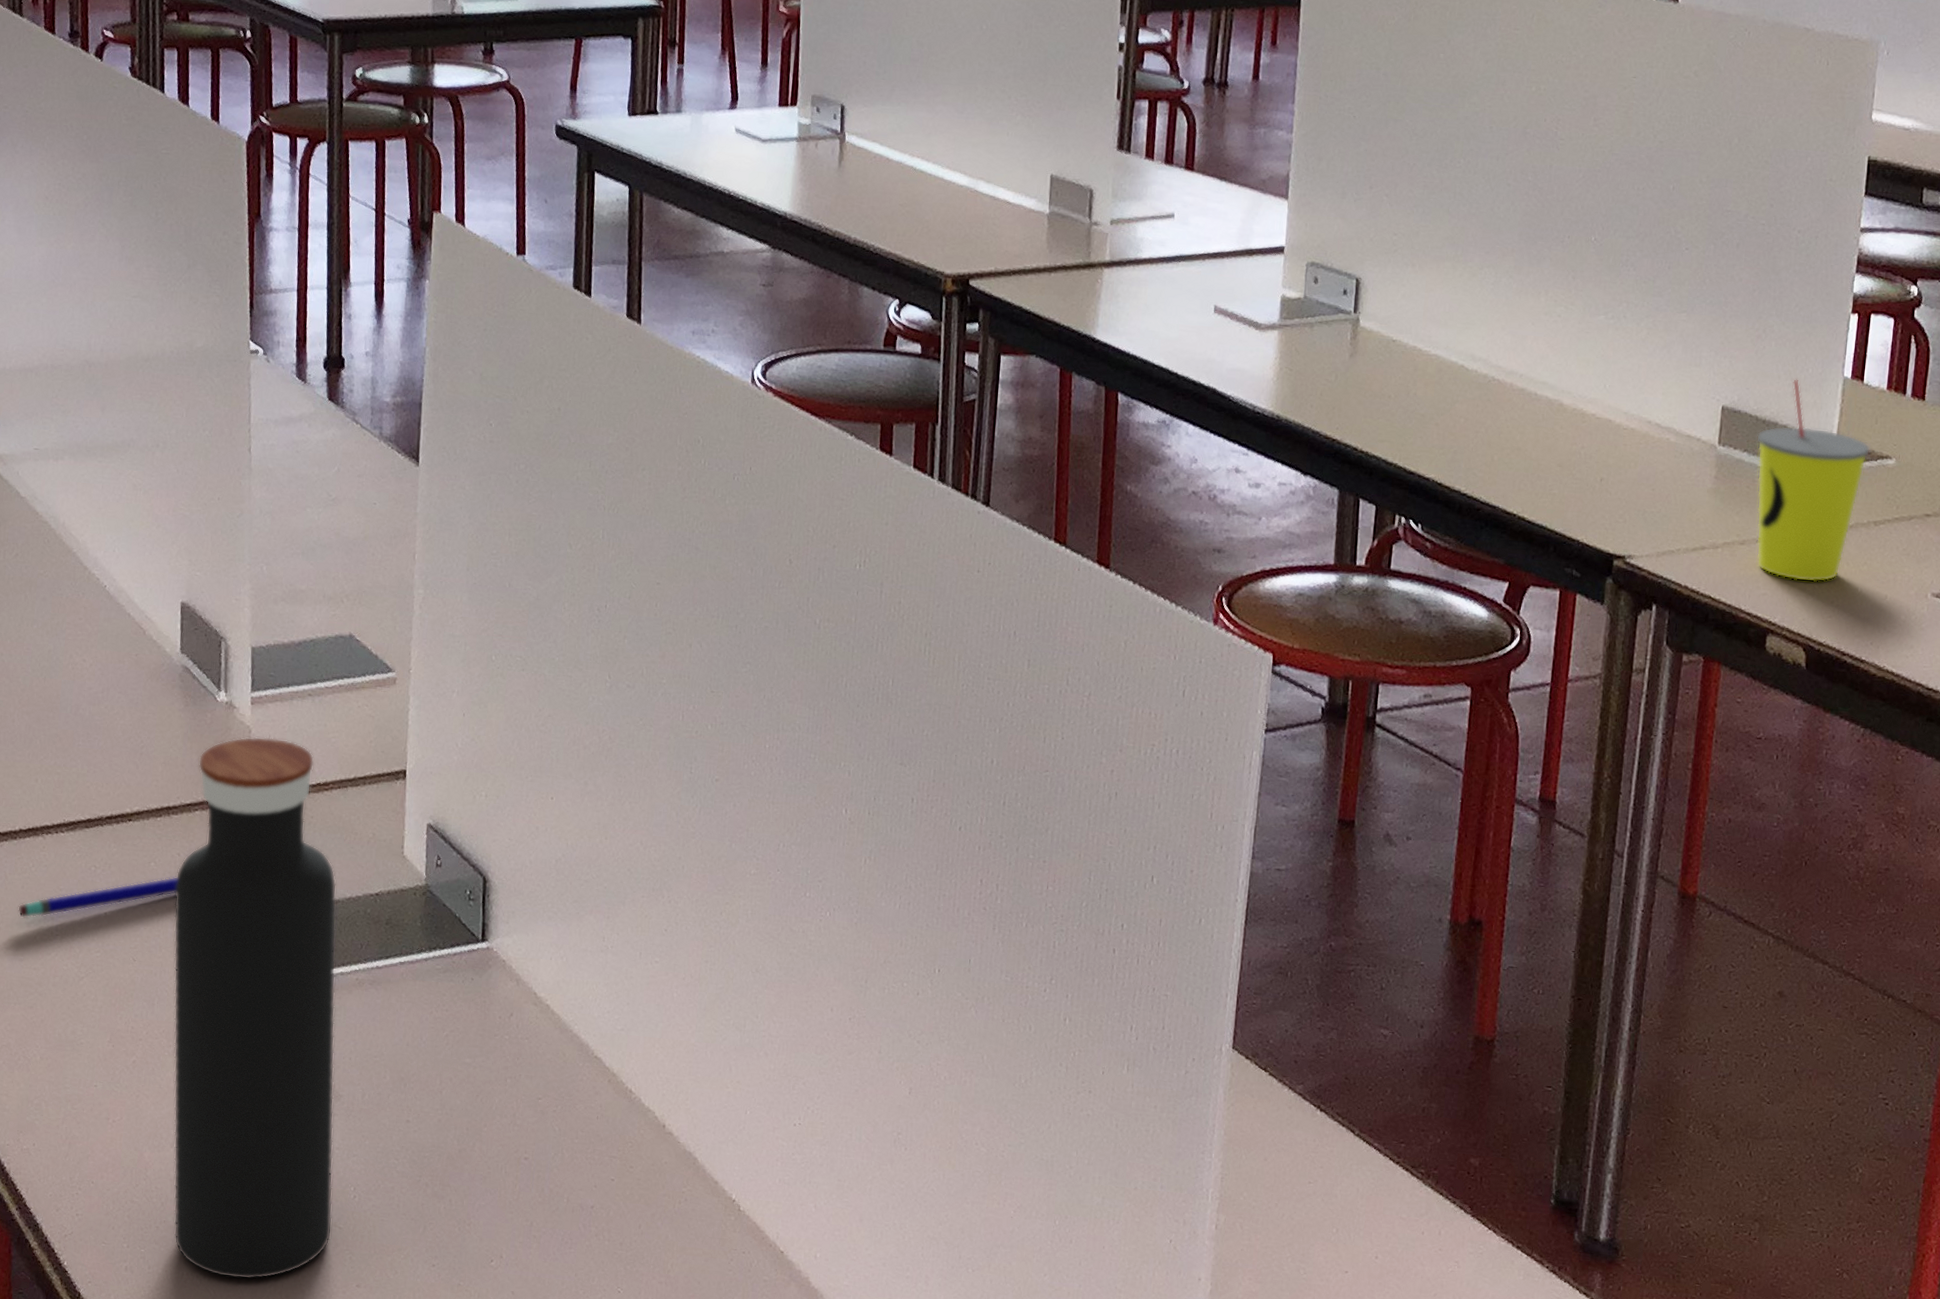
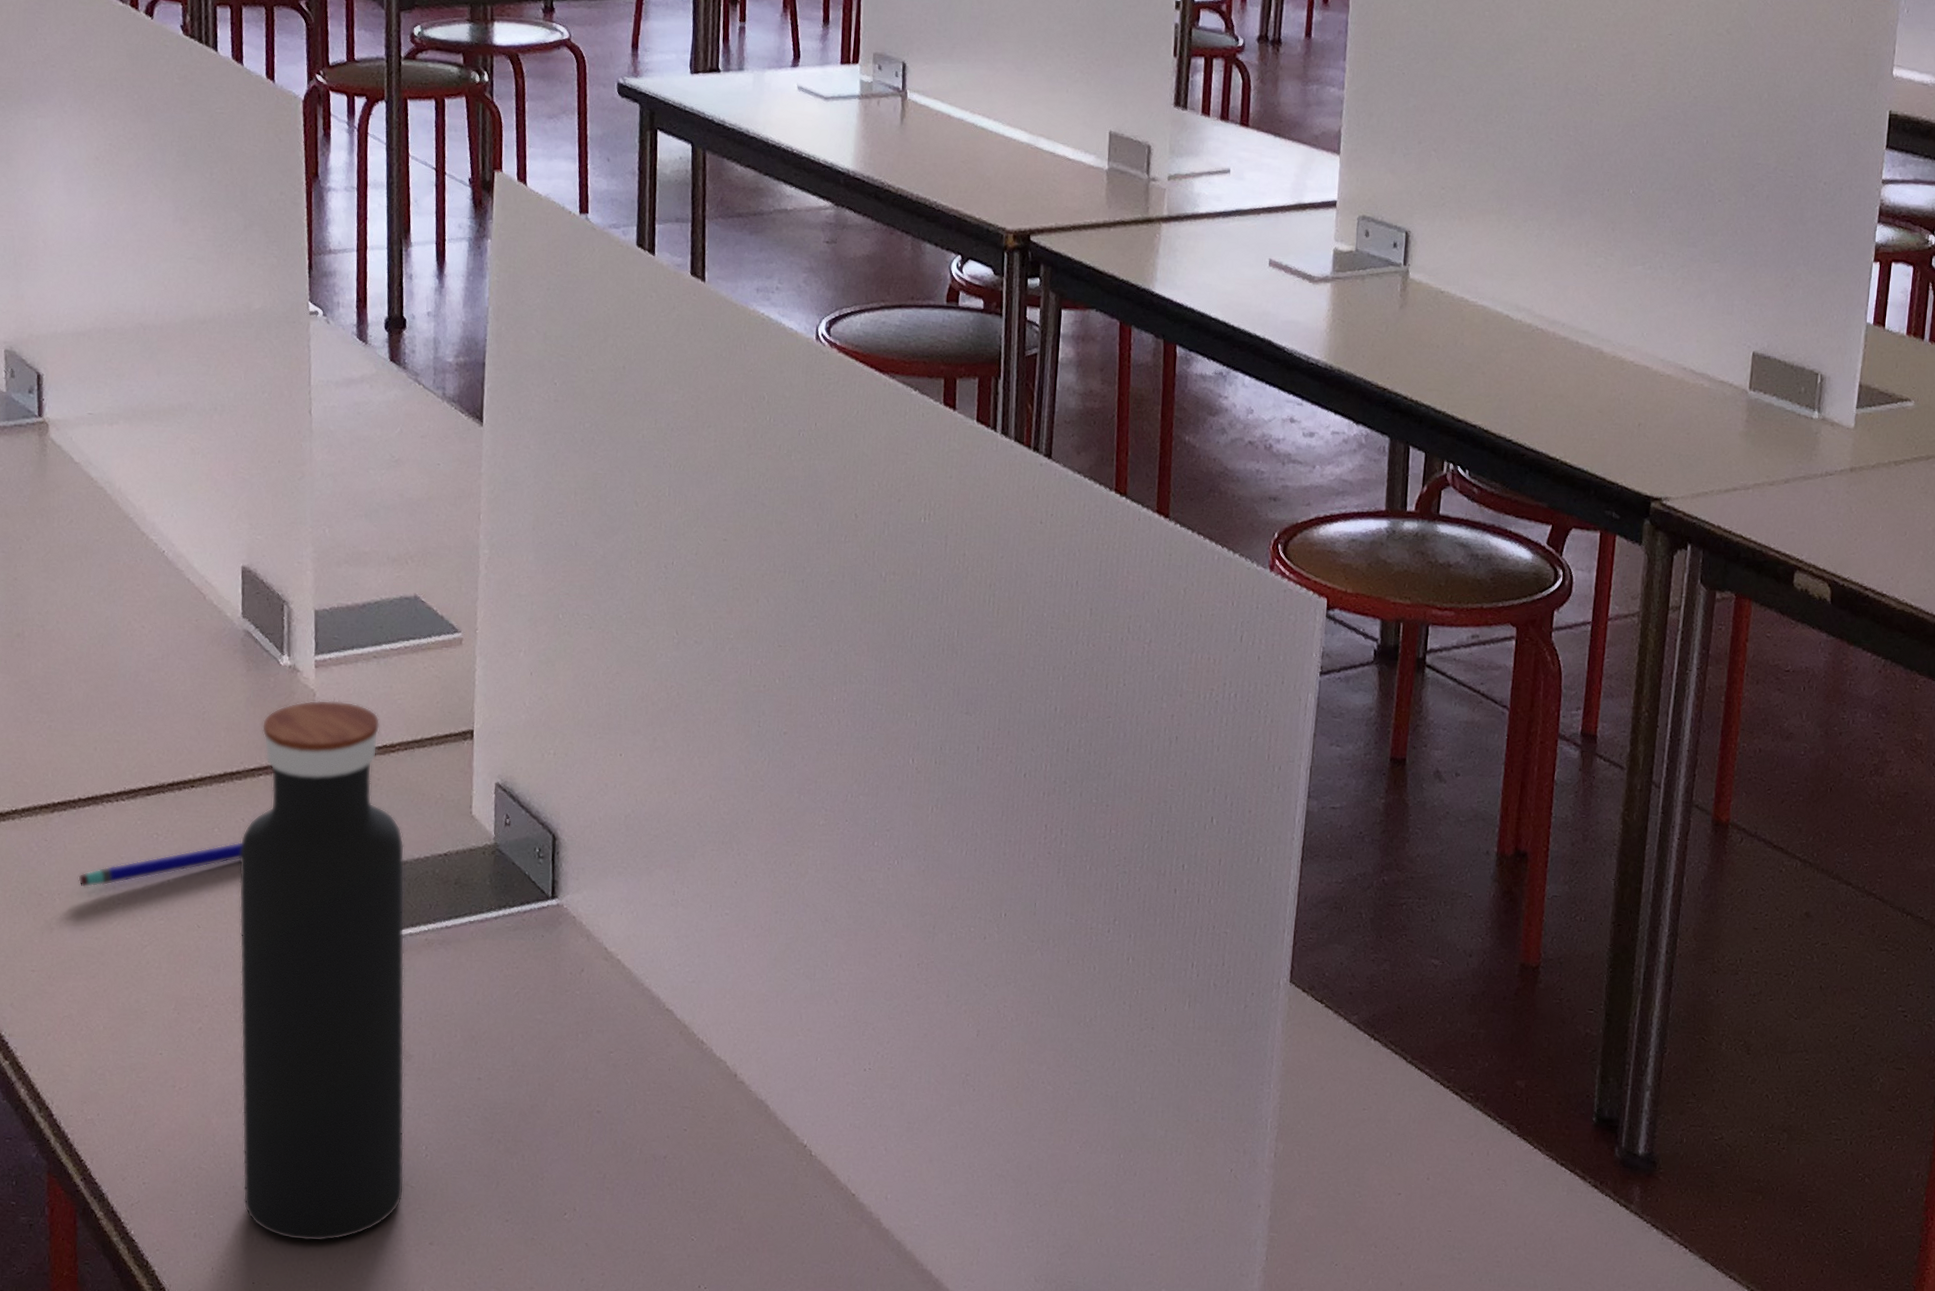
straw: present [1756,379,1871,583] -> none [1785,325,1891,521]

